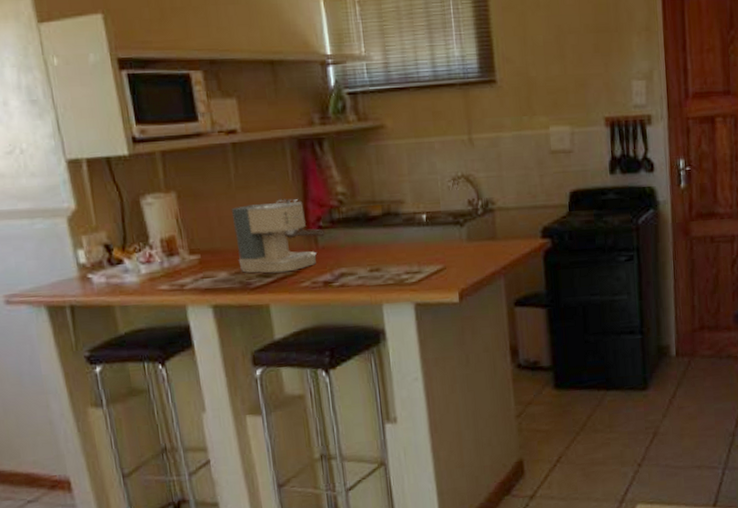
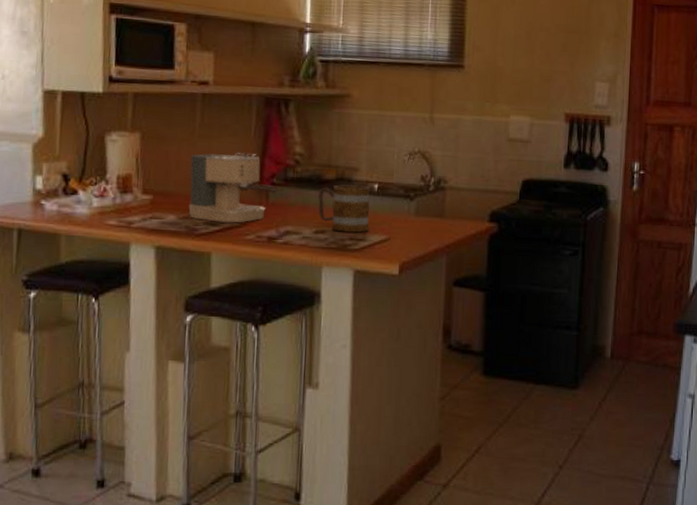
mug: none [367,217,424,267] -> present [318,184,370,233]

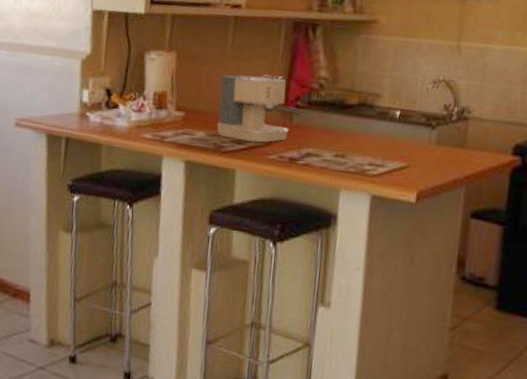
mug: present [318,184,370,233] -> none [339,110,392,159]

